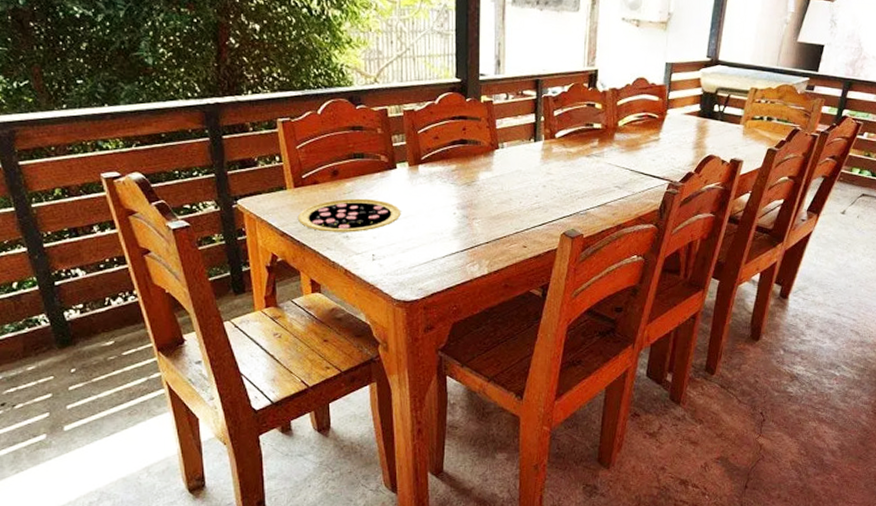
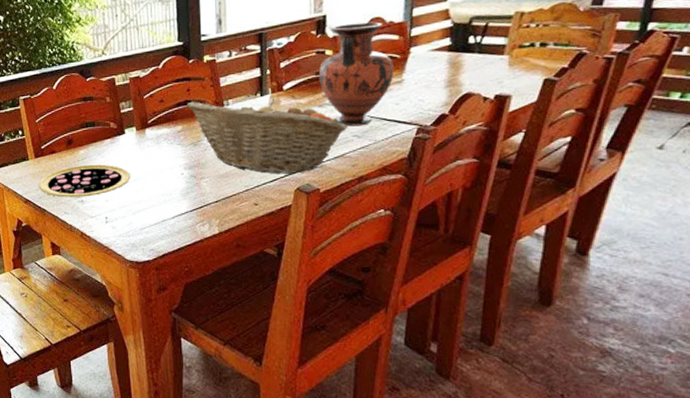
fruit basket: none [462,141,611,219] -> present [187,98,348,174]
vase: none [588,80,653,178] -> present [318,22,394,127]

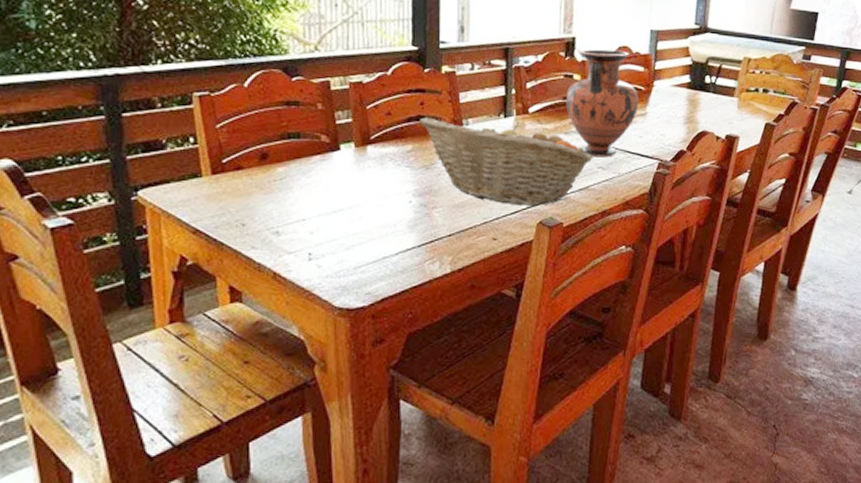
pizza: present [39,164,131,198] -> none [216,186,345,227]

